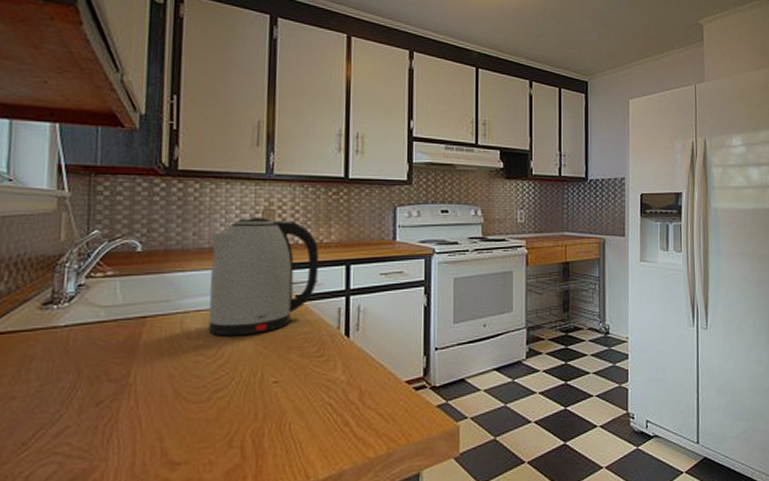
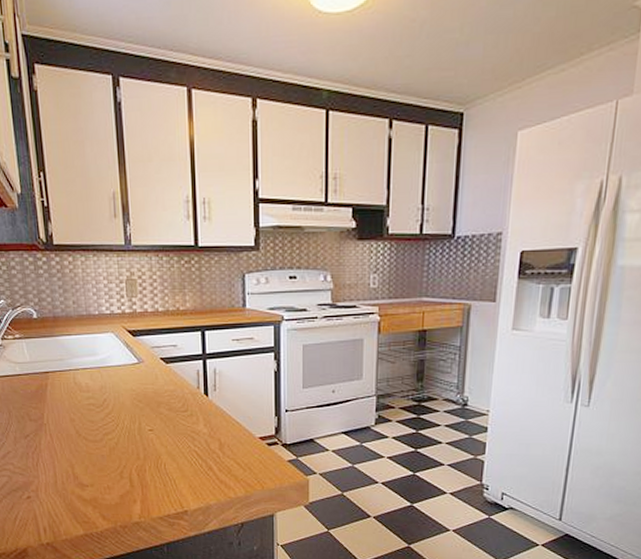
kettle: present [207,217,319,336] -> none [86,286,178,391]

